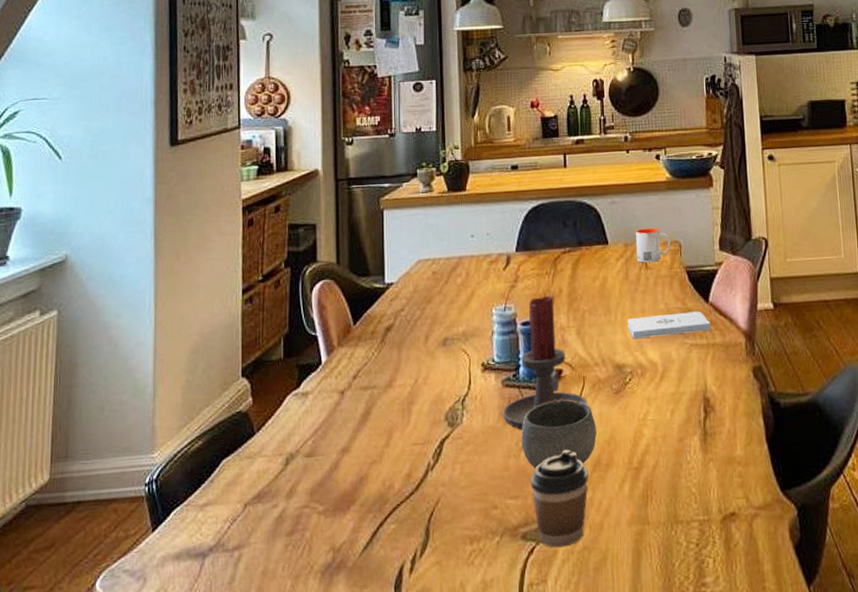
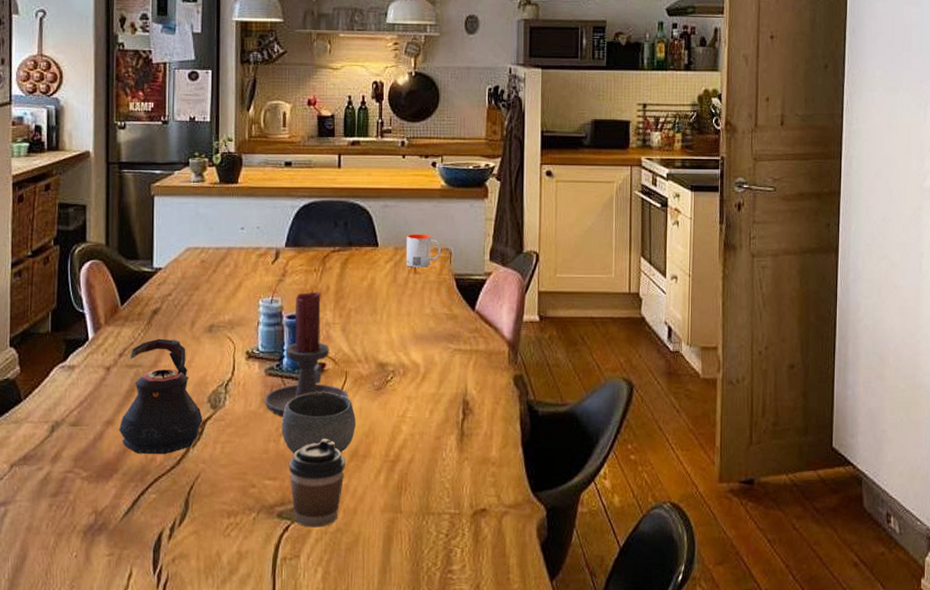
teapot: none [355,356,441,482] -> present [119,338,203,455]
notepad: present [627,311,711,339] -> none [392,318,475,340]

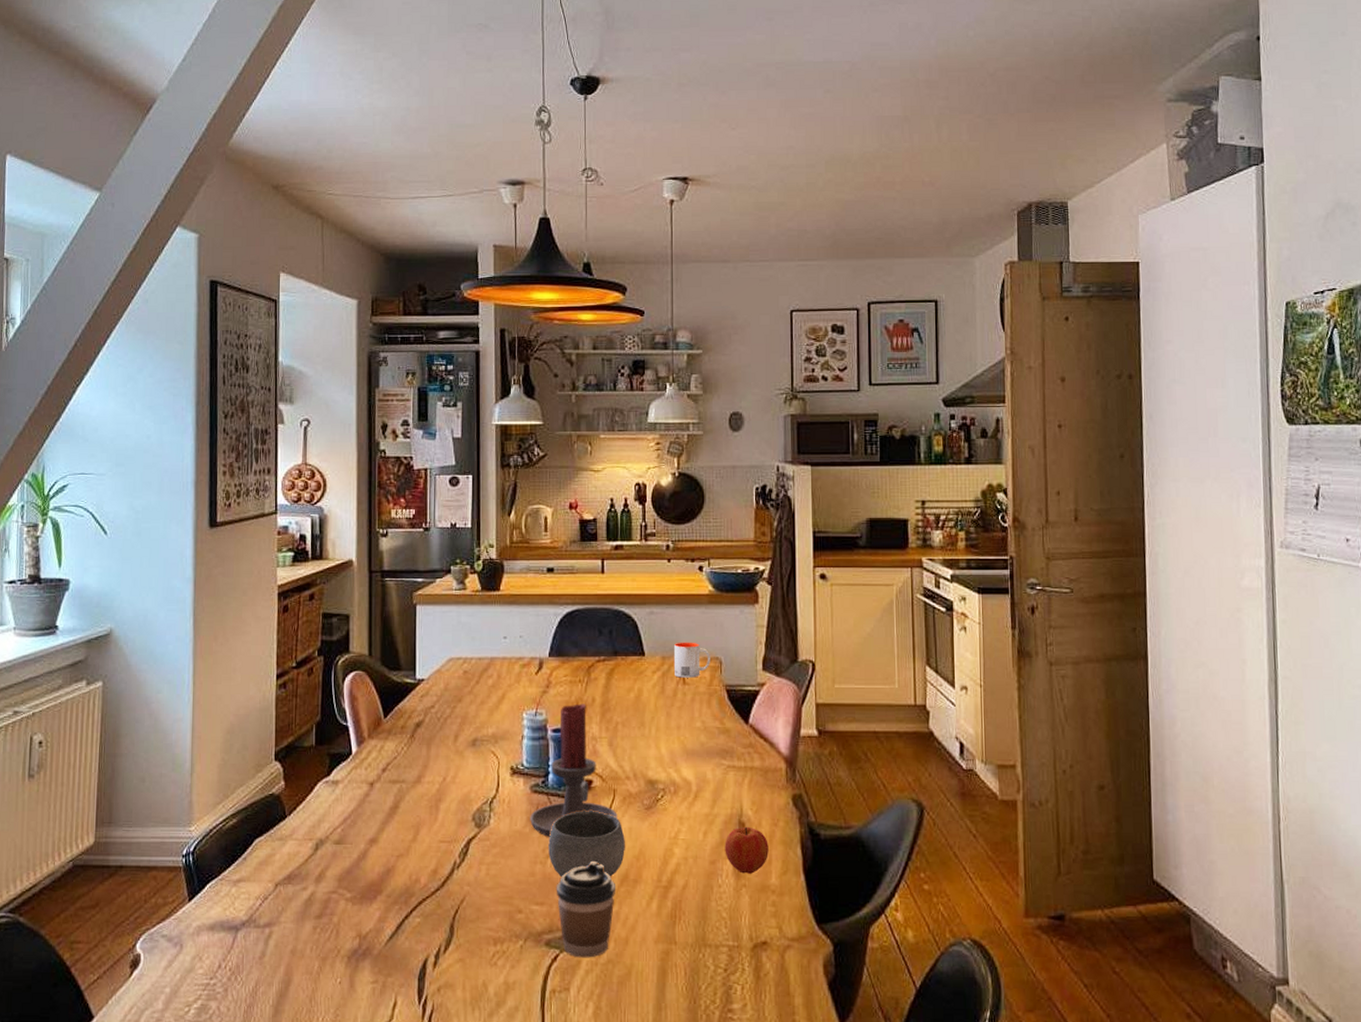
teapot: present [119,338,203,455] -> none [383,753,467,876]
apple: none [449,405,490,448] -> present [725,826,769,874]

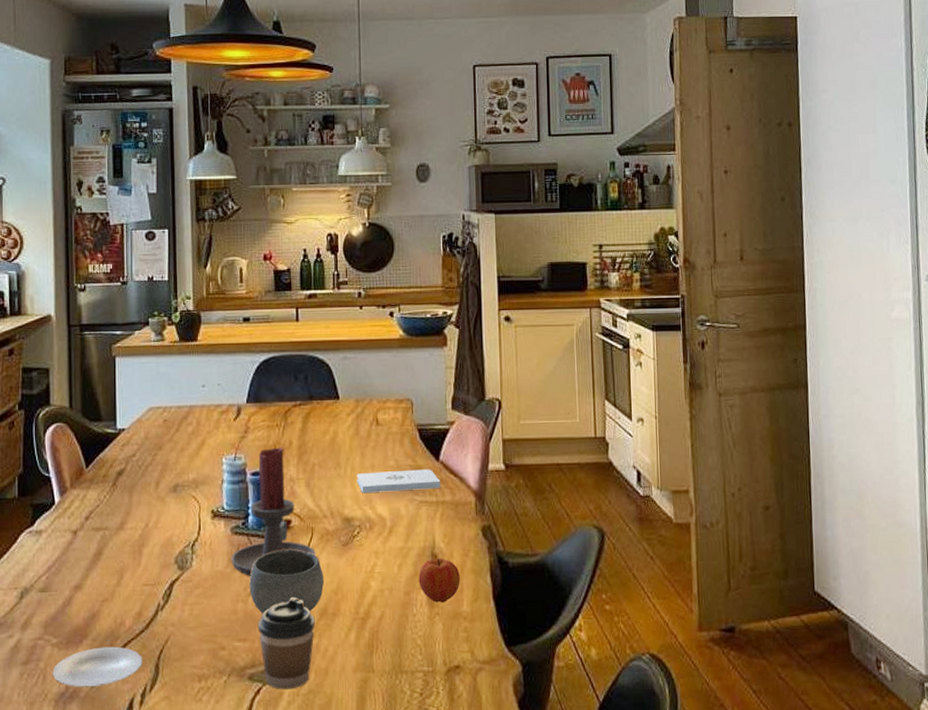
plate: none [345,904,437,945] -> present [52,646,143,687]
notepad: none [662,732,750,756] -> present [357,469,441,494]
mug: present [674,642,710,678] -> none [368,384,402,419]

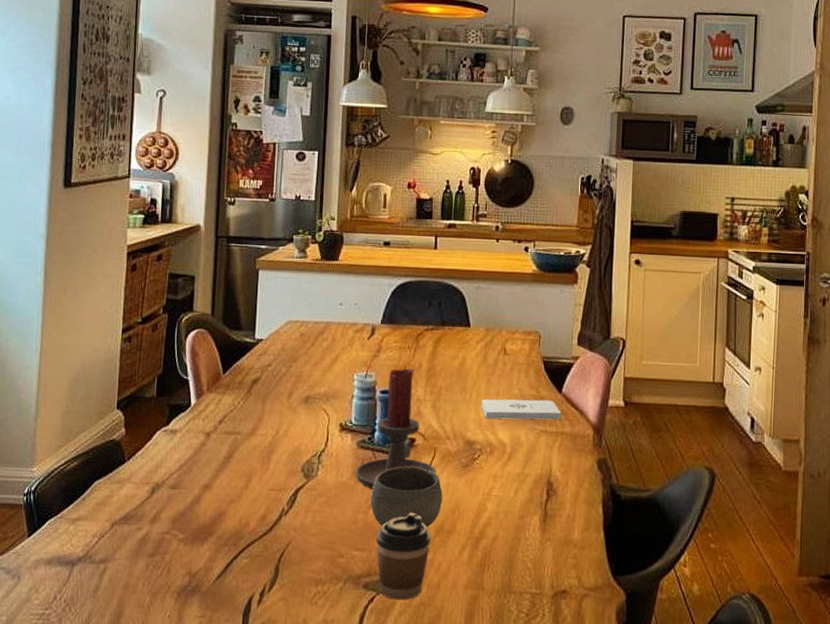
plate: present [52,646,143,687] -> none [176,545,264,583]
apple: present [418,558,460,603] -> none [533,486,573,529]

